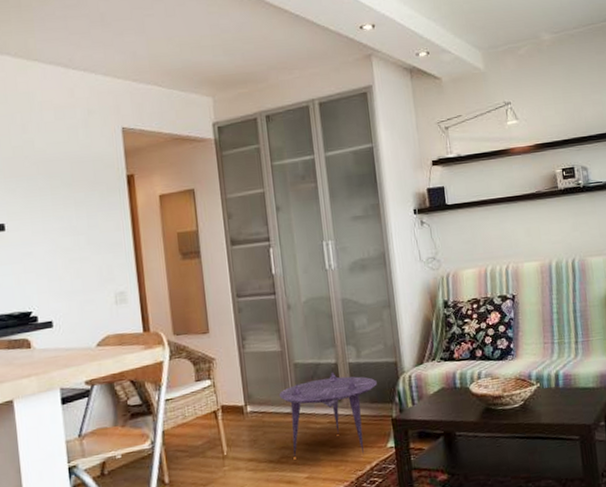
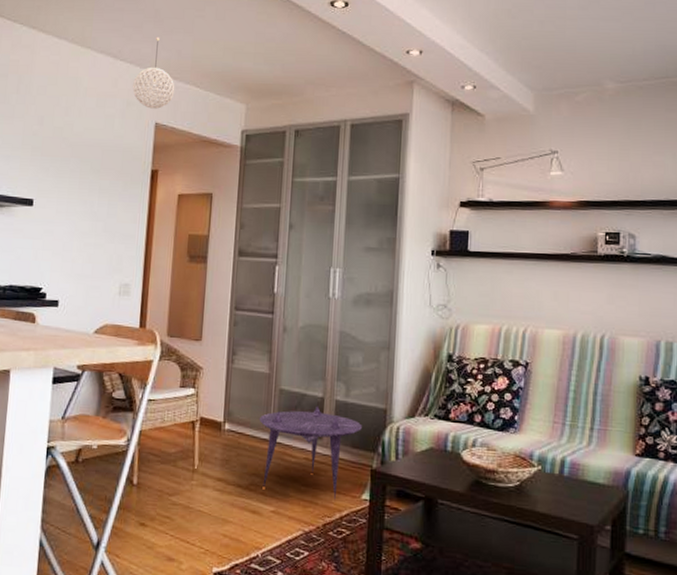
pendant light: none [91,40,137,114] -> present [133,36,175,109]

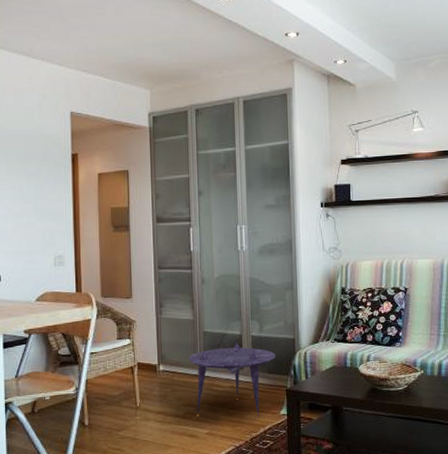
pendant light: present [133,36,175,109] -> none [46,34,85,100]

